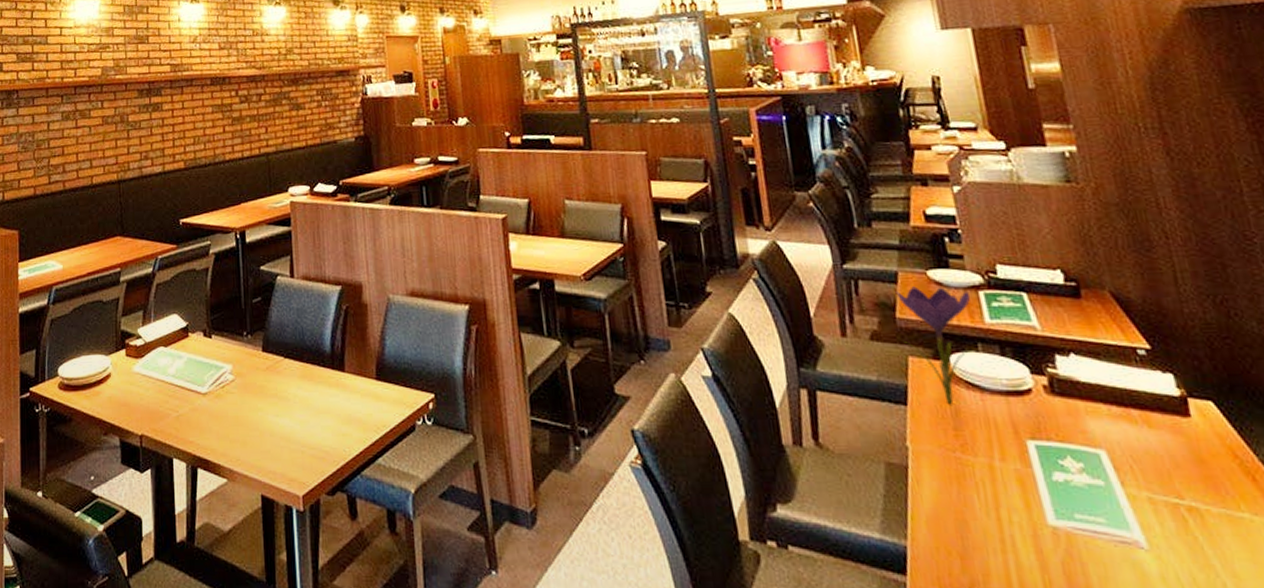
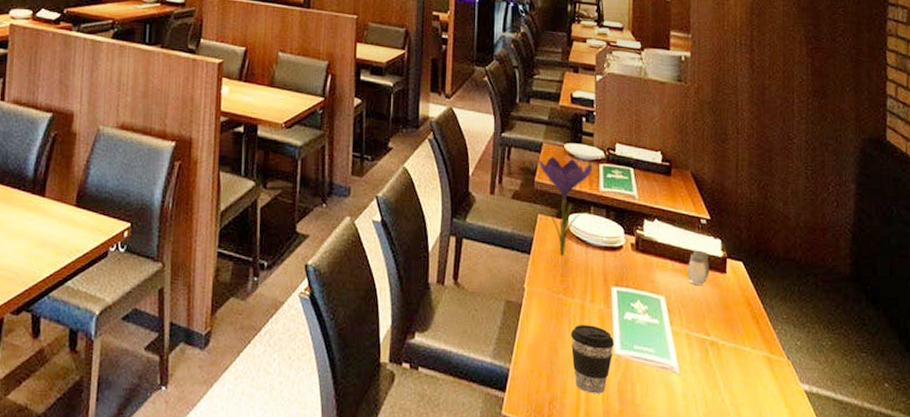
coffee cup: none [981,490,1047,577] -> present [570,325,614,394]
salt and pepper shaker: none [1130,389,1166,433] -> present [688,250,710,285]

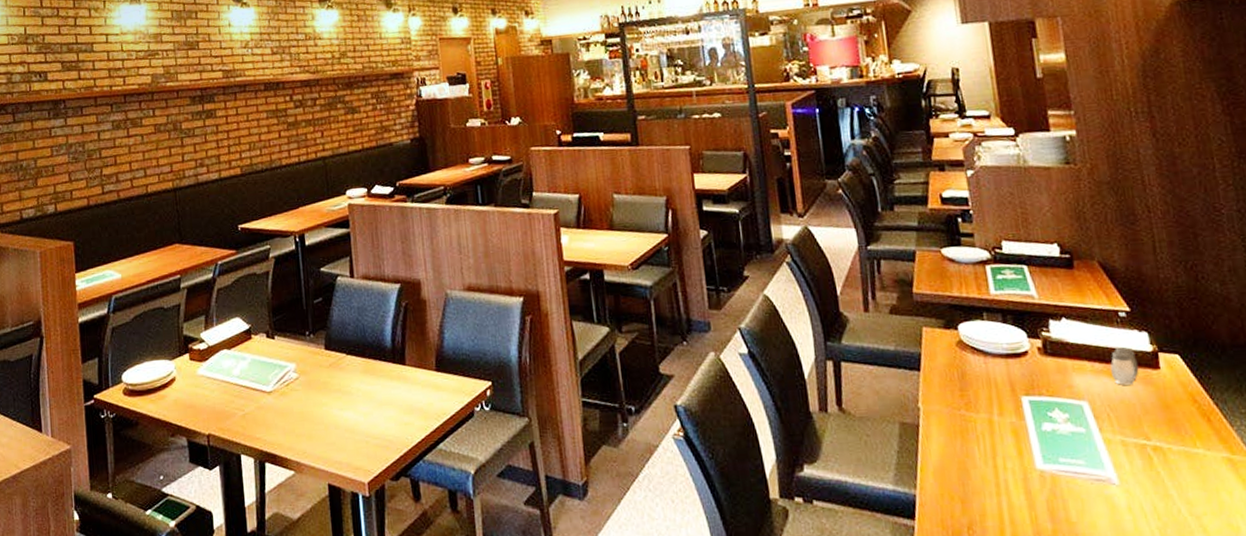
flower: present [537,156,593,254] -> none [913,263,979,367]
coffee cup: present [570,325,614,394] -> none [981,440,1035,514]

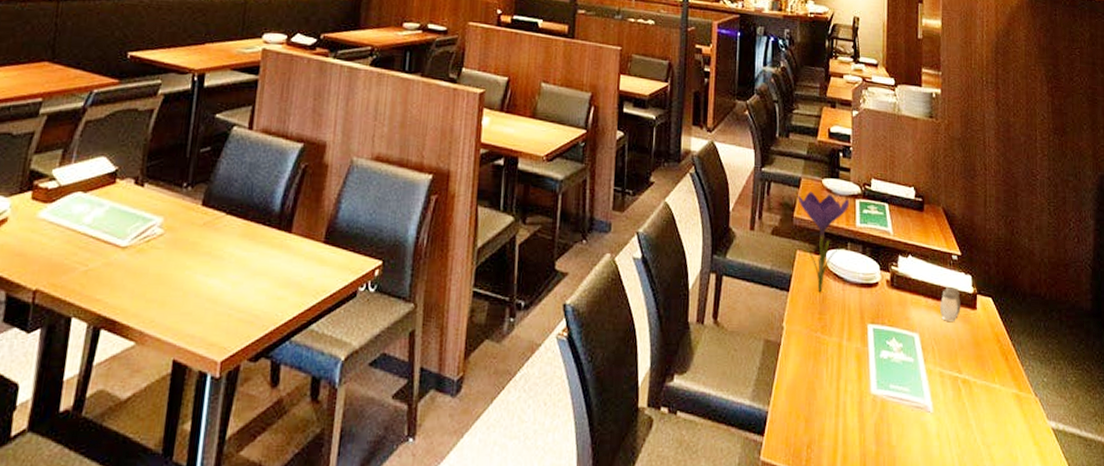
flower: none [913,263,979,367] -> present [795,191,850,291]

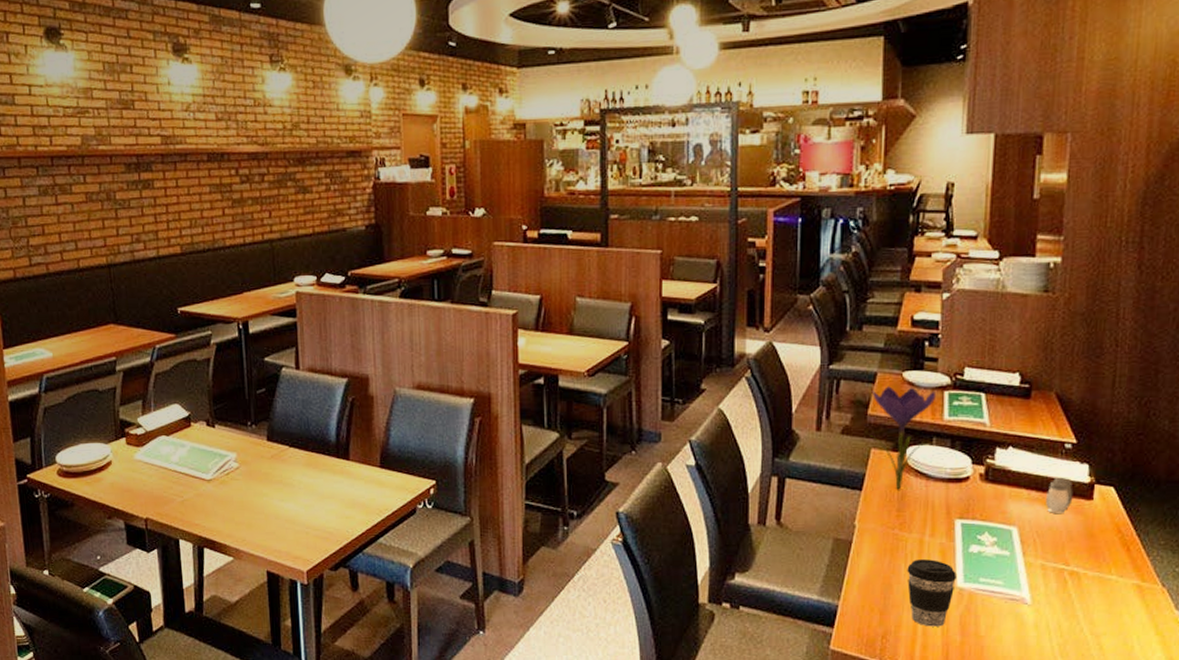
coffee cup: none [828,364,870,435] -> present [907,559,956,627]

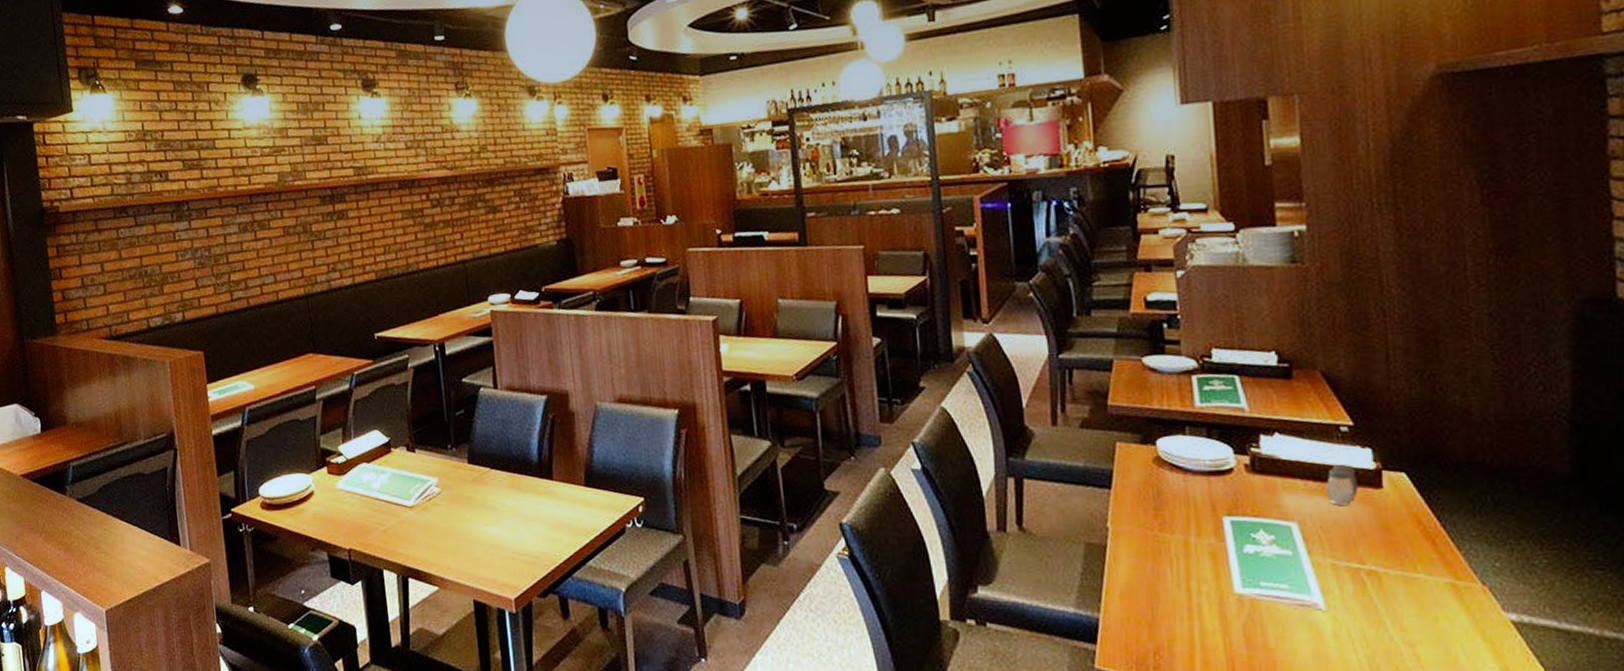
flower: present [870,386,937,489] -> none [1109,373,1184,485]
coffee cup: present [907,559,956,627] -> none [1173,563,1233,640]

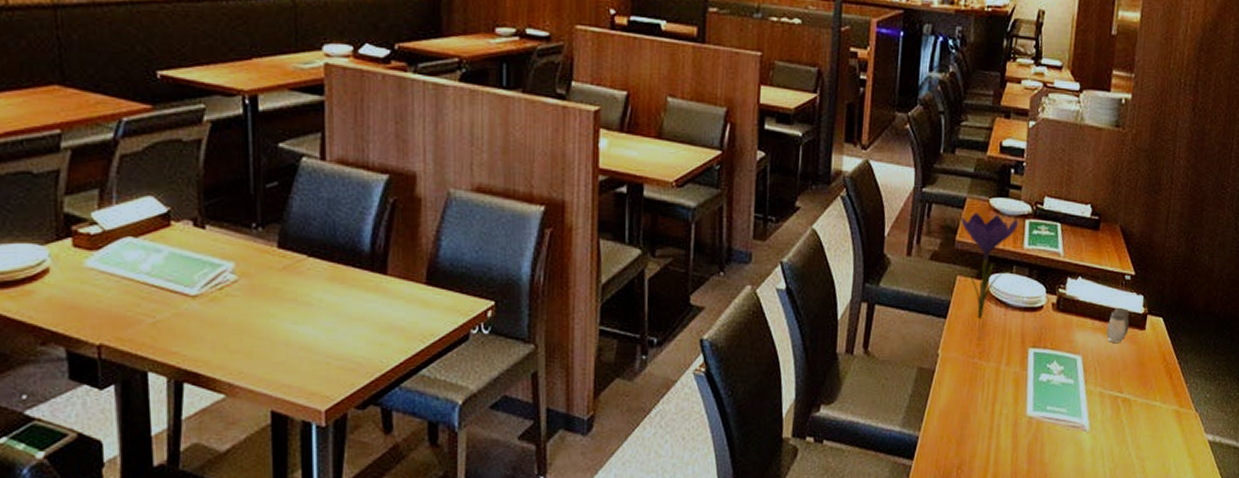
flower: none [1109,373,1184,485] -> present [956,212,1019,317]

